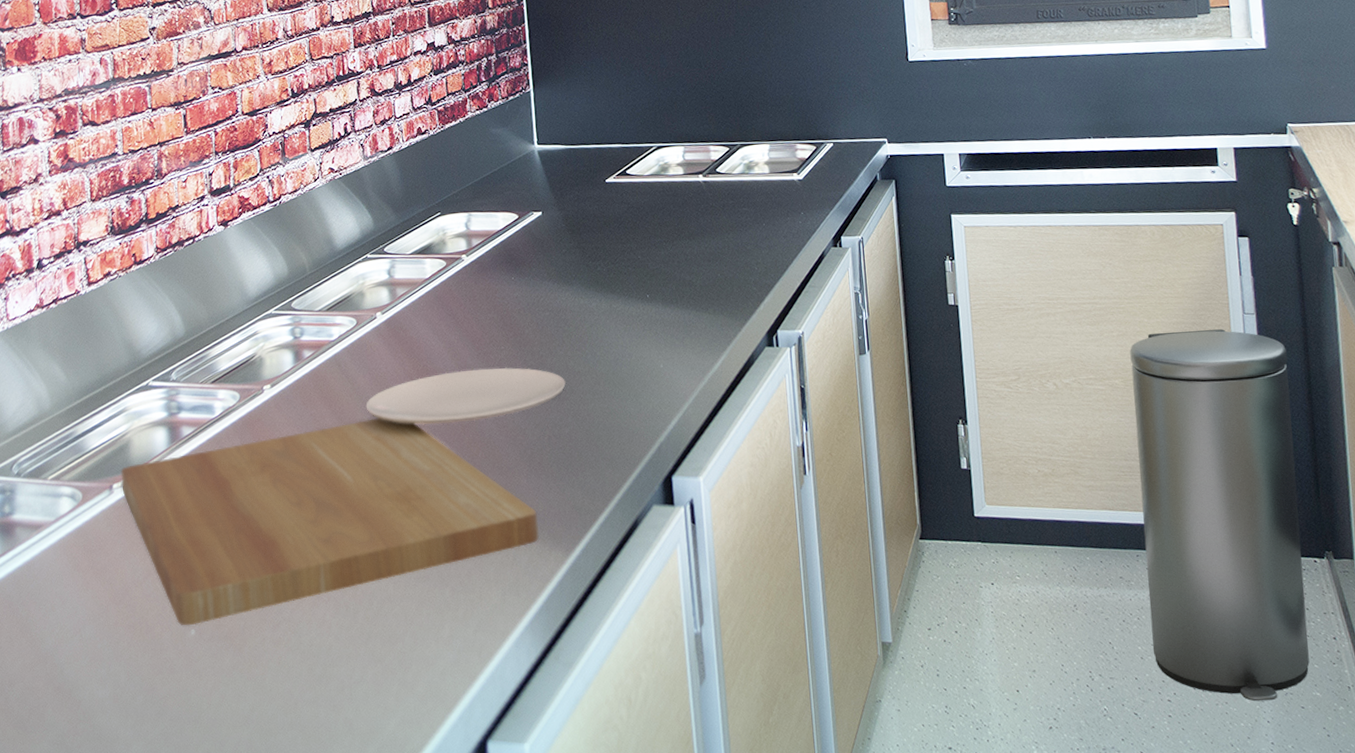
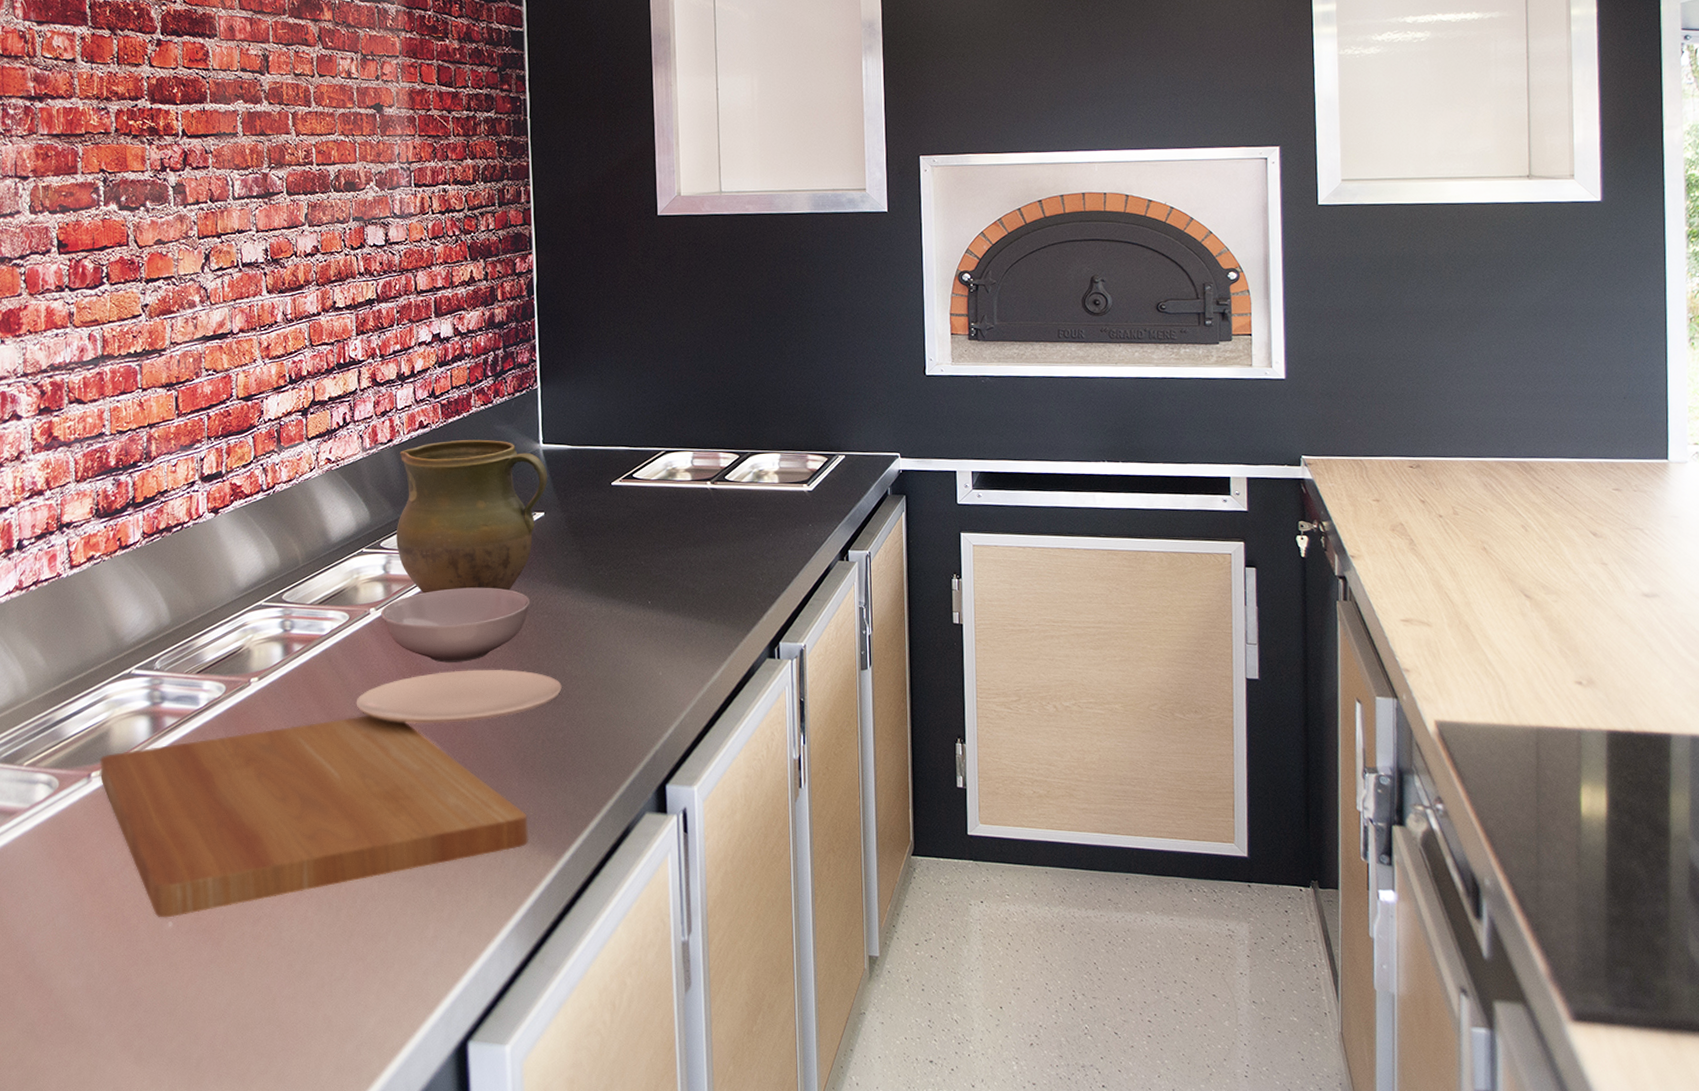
bowl: none [387,287,532,363] -> present [381,587,531,663]
ceramic jug: none [399,143,544,296] -> present [396,439,548,594]
pedal bin: present [1130,329,1310,702] -> none [1131,658,1289,1025]

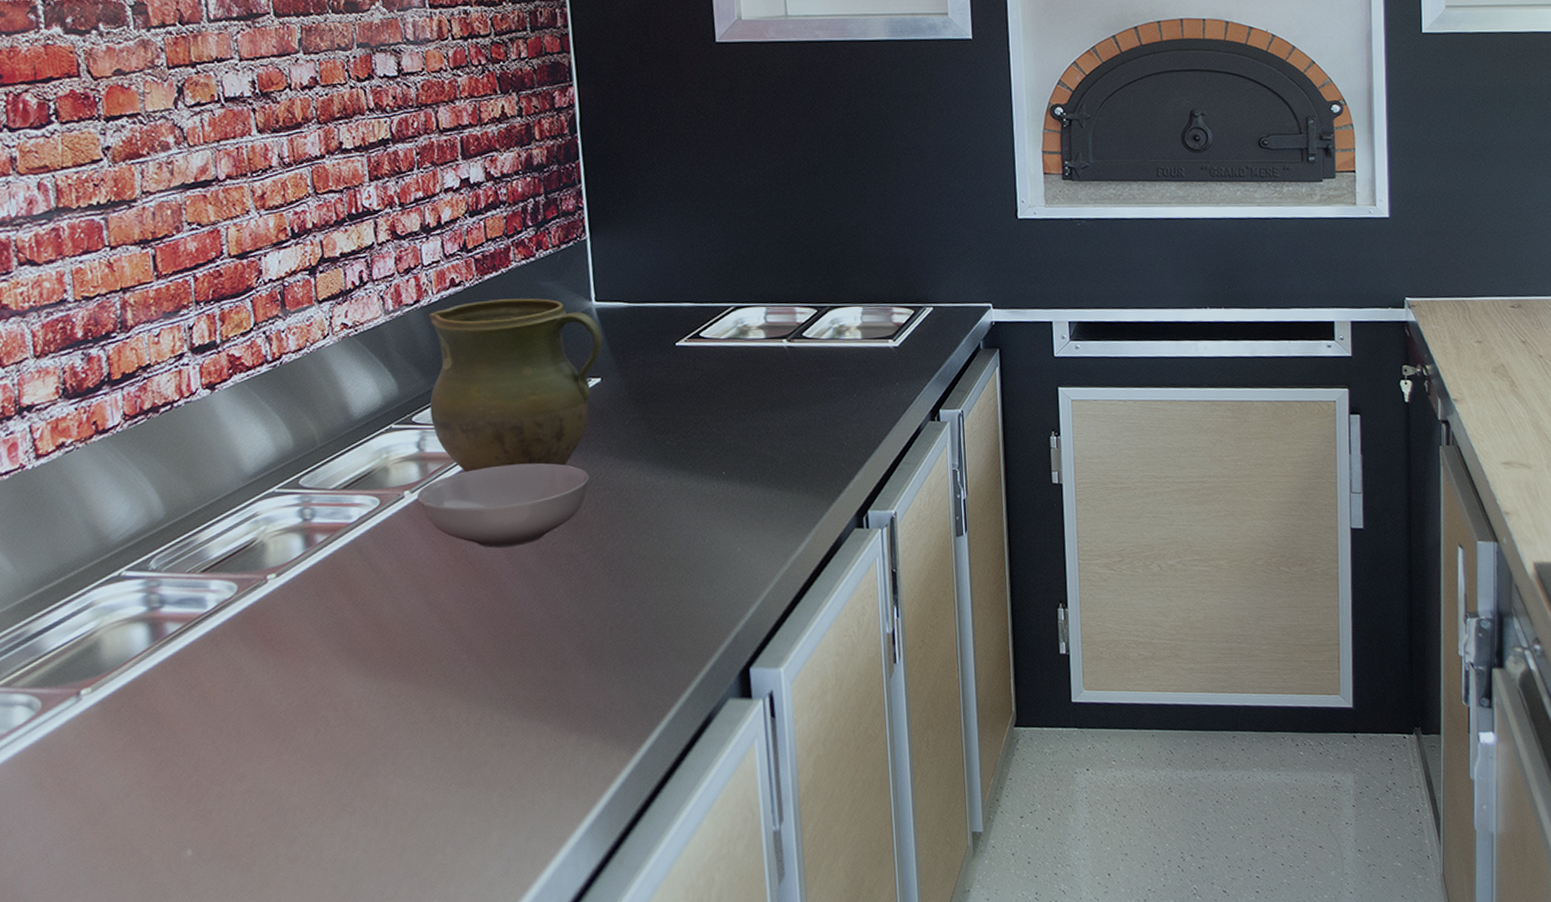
cutting board: present [100,715,528,918] -> none [90,610,600,846]
plate: present [356,669,562,724] -> none [393,552,630,617]

